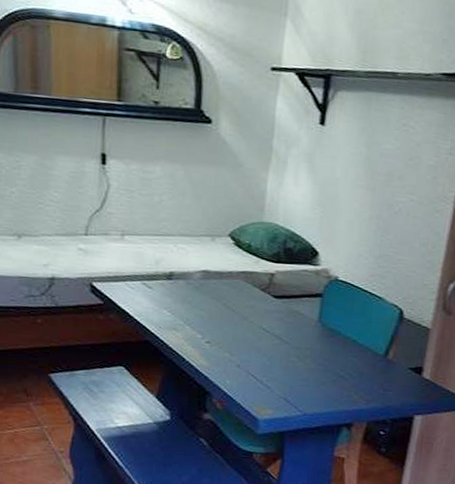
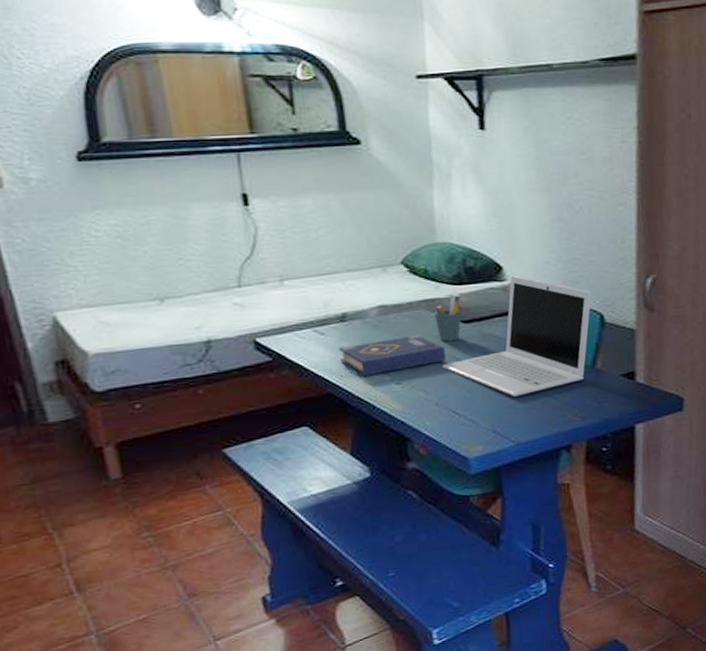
book: none [161,300,254,331] -> present [338,334,445,376]
laptop: none [249,261,396,372] -> present [442,275,592,397]
pen holder: none [250,270,275,313] -> present [434,294,461,342]

